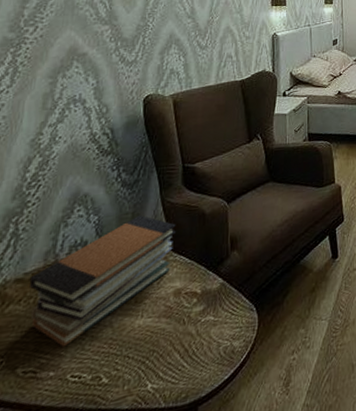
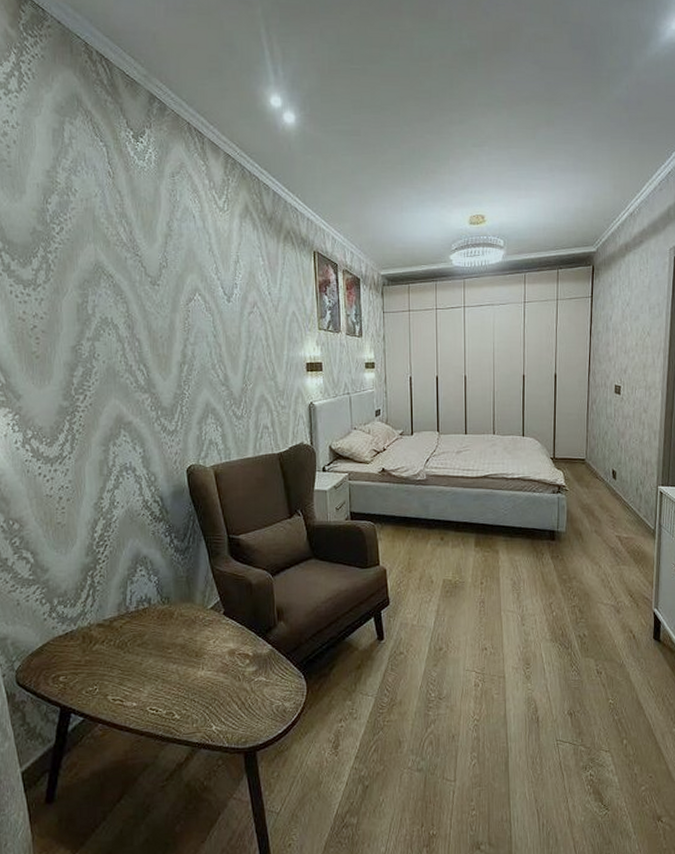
book stack: present [29,214,177,347] -> none [108,579,227,685]

